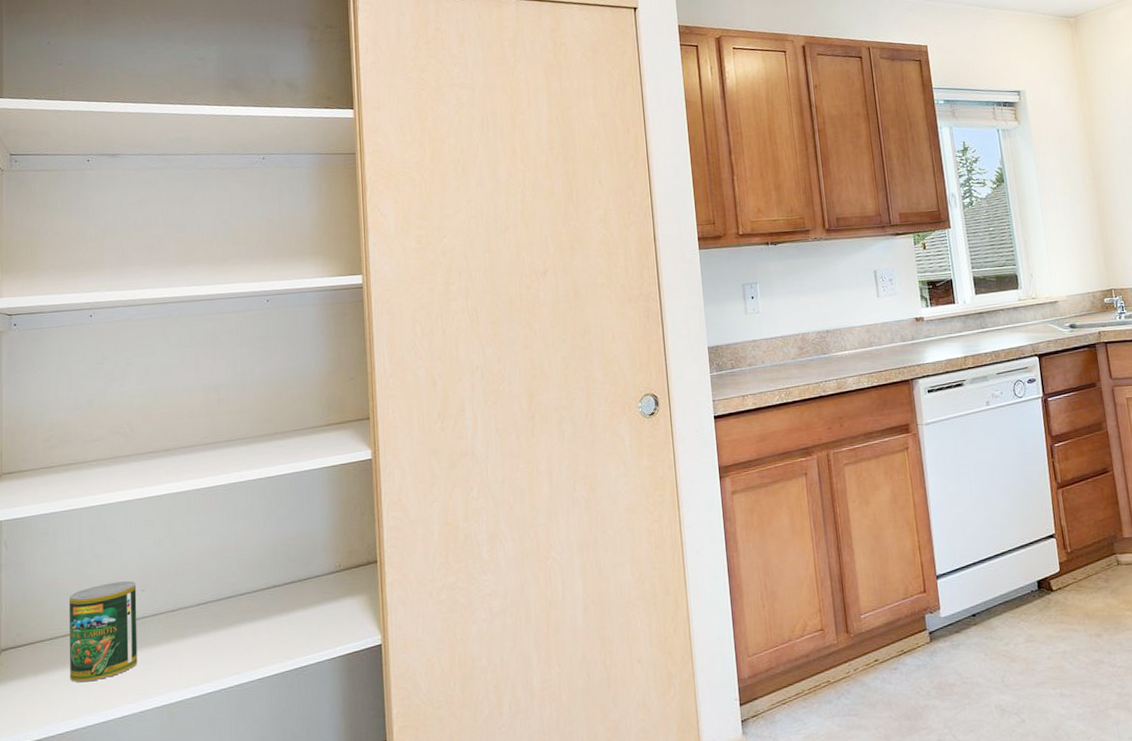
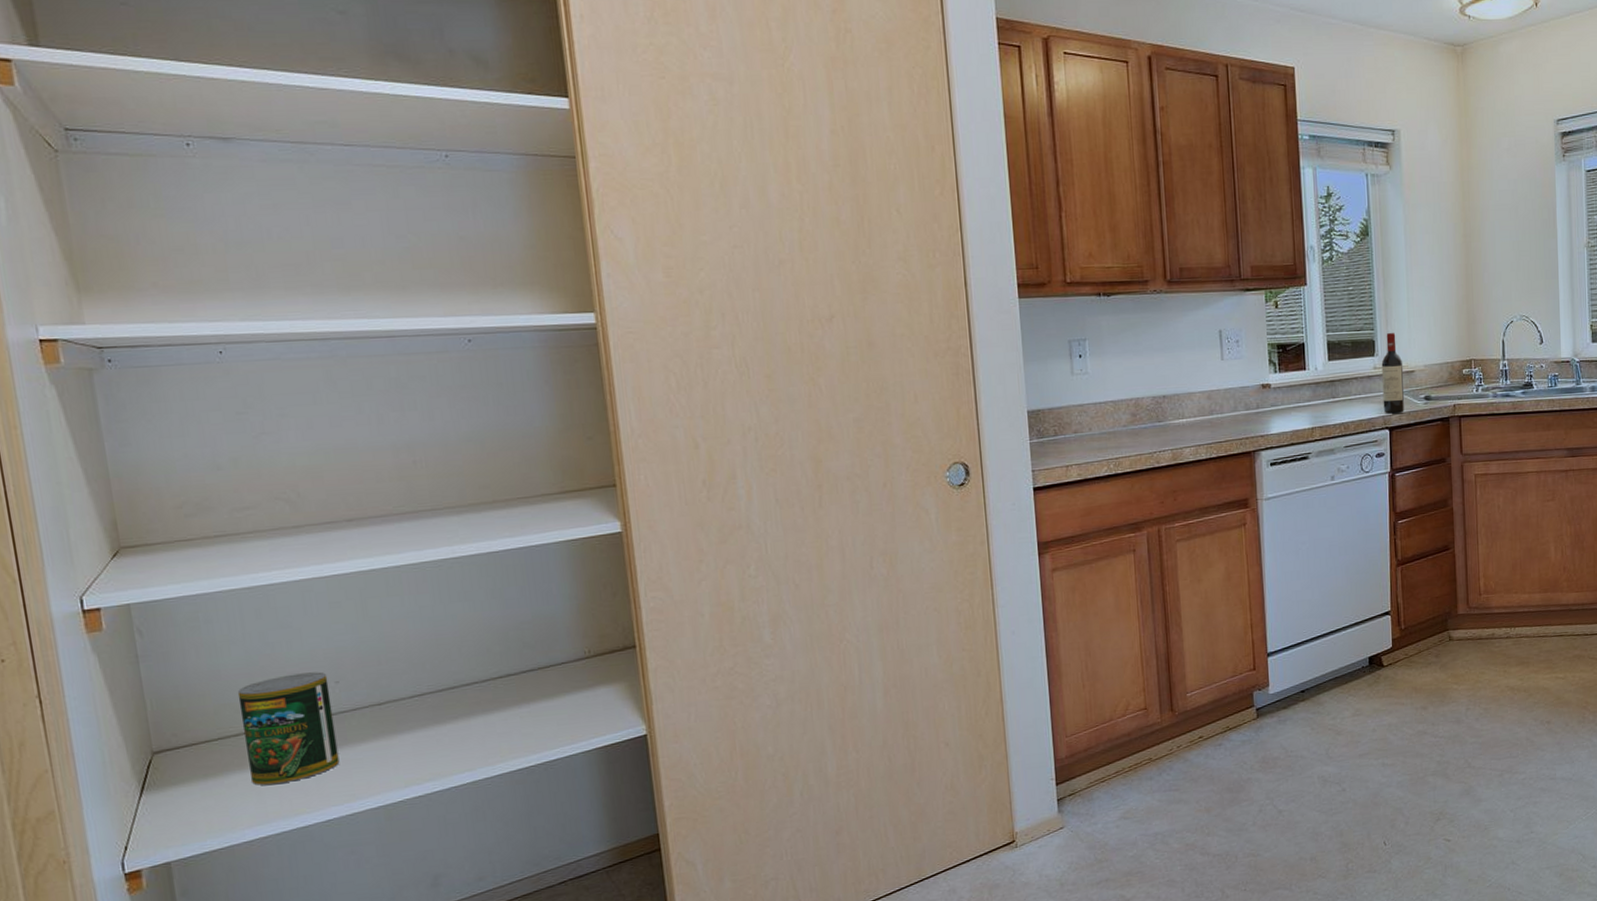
wine bottle: none [1025,267,1051,342] -> present [1381,333,1404,414]

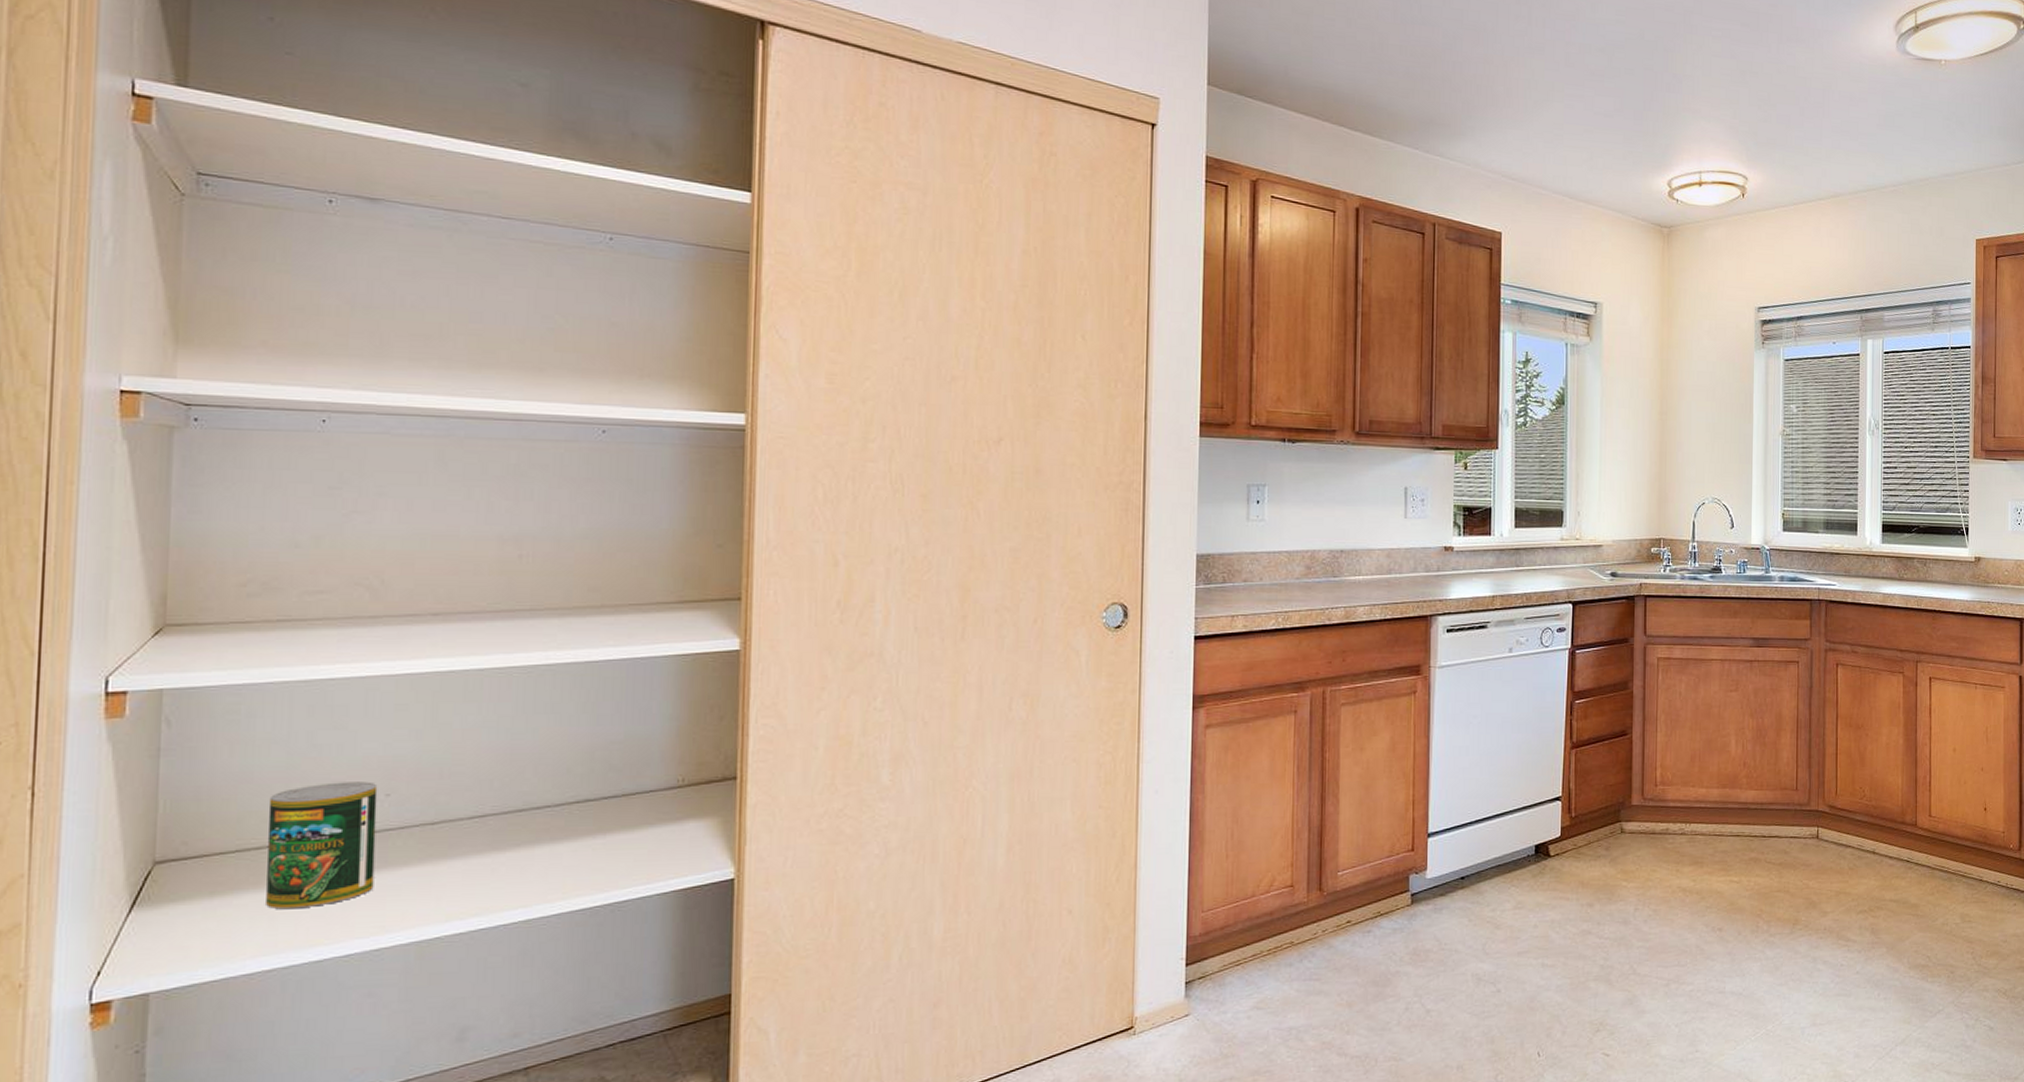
wine bottle: present [1381,333,1404,414] -> none [1568,505,1591,588]

